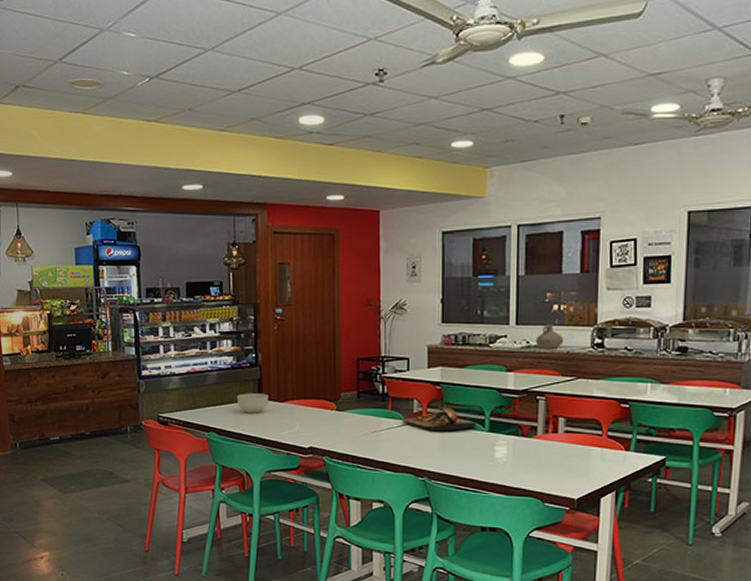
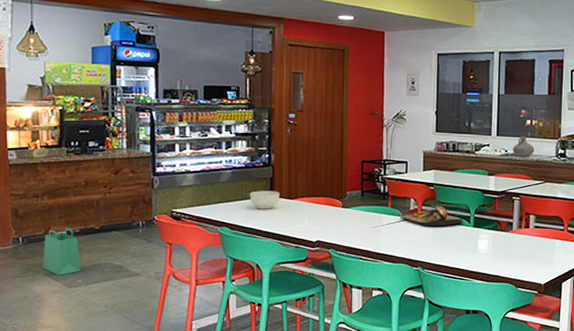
shopping bag: none [39,433,75,481] -> present [43,227,81,275]

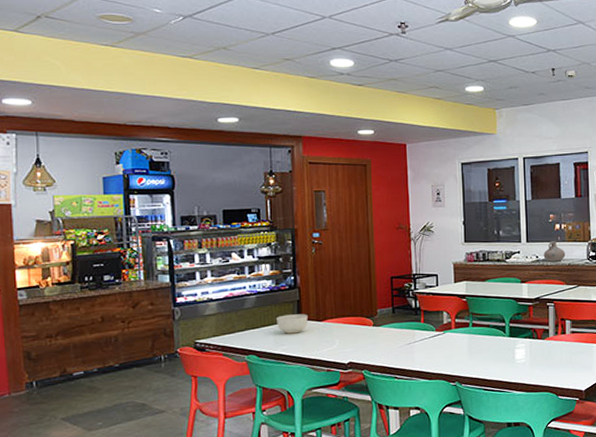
shopping bag: present [43,227,81,275] -> none [59,367,101,419]
food tray: present [400,206,464,226] -> none [434,317,499,339]

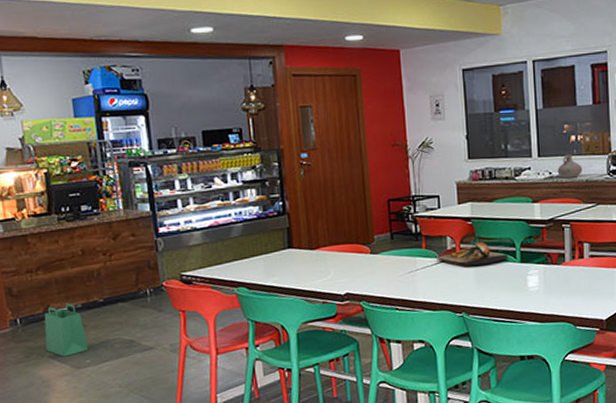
shopping bag: none [59,367,101,419] -> present [44,303,89,357]
bowl: present [275,314,308,334] -> none [265,242,300,264]
food tray: none [434,317,499,339] -> present [437,242,509,266]

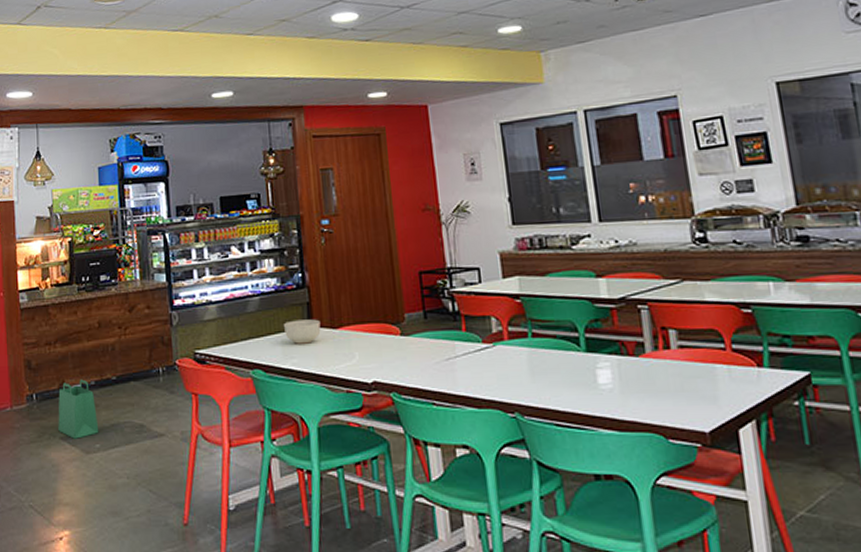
bowl: none [265,242,300,264] -> present [283,319,321,344]
food tray: present [437,242,509,266] -> none [480,324,571,354]
jug: present [557,154,583,178] -> none [625,219,659,248]

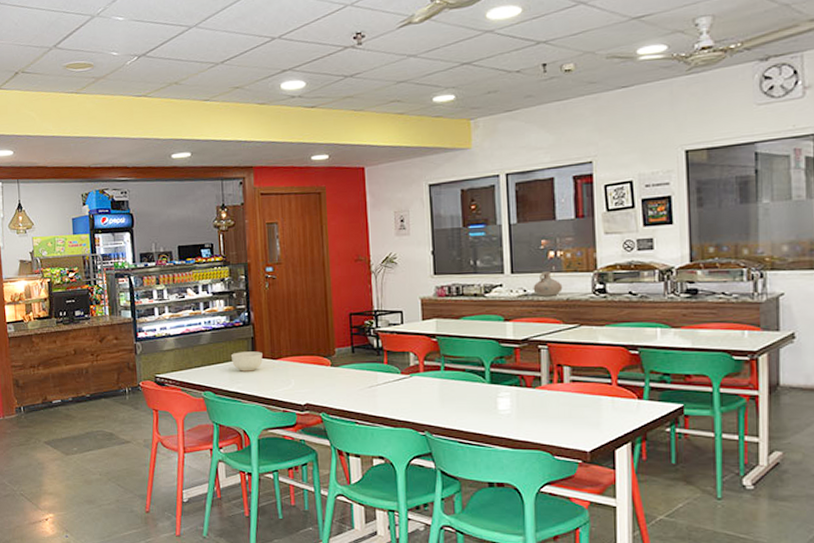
shopping bag: present [58,379,99,439] -> none [42,396,76,443]
jug: none [625,219,659,248] -> present [533,271,563,297]

